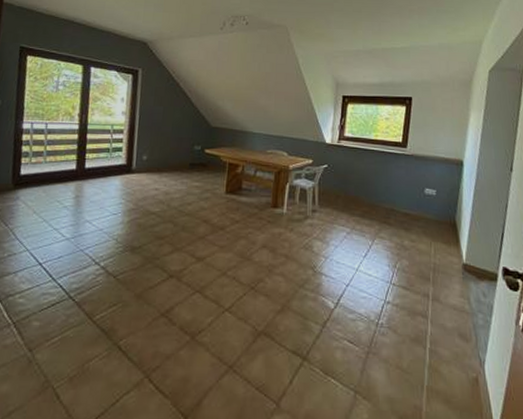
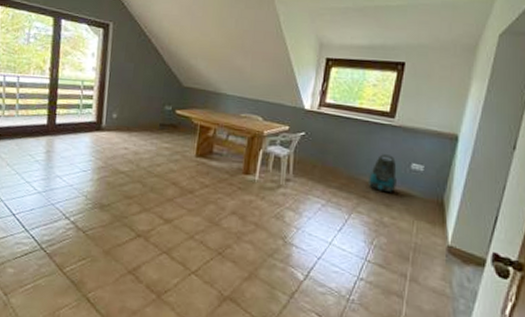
vacuum cleaner: none [388,181,413,216] -> present [369,154,397,192]

